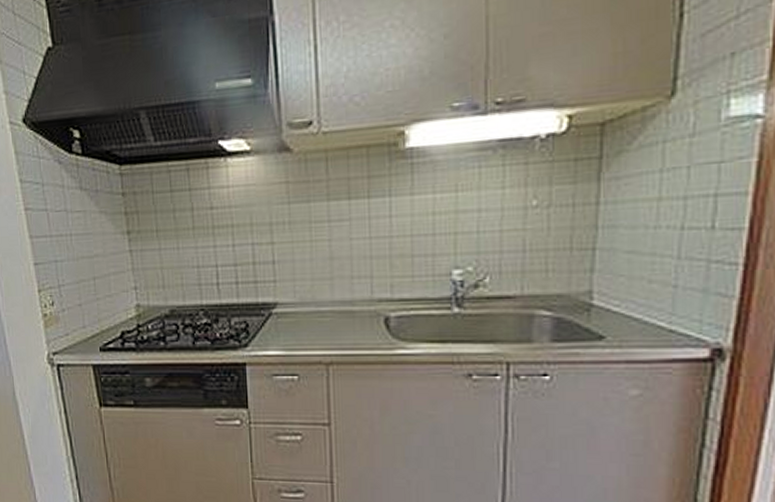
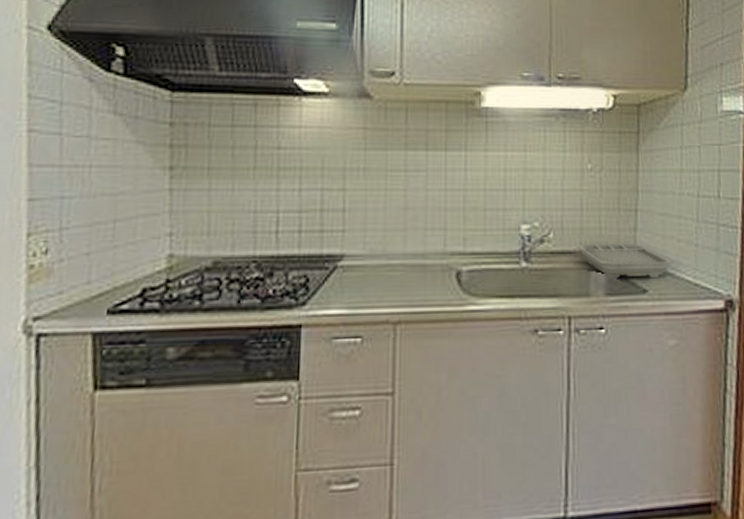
dish rack: none [517,285,639,324] -> present [577,243,672,278]

